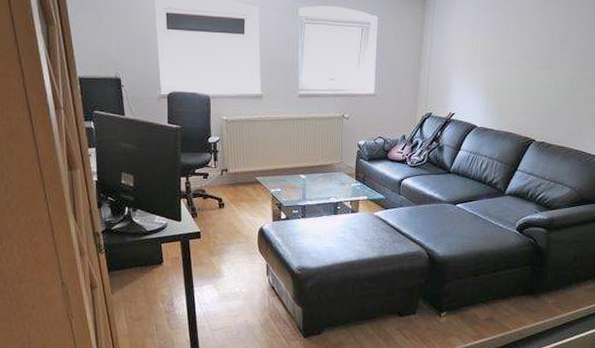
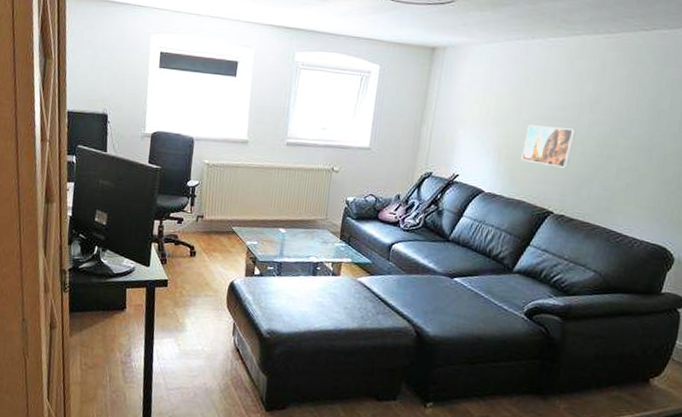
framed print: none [506,64,550,101] -> present [521,125,576,168]

